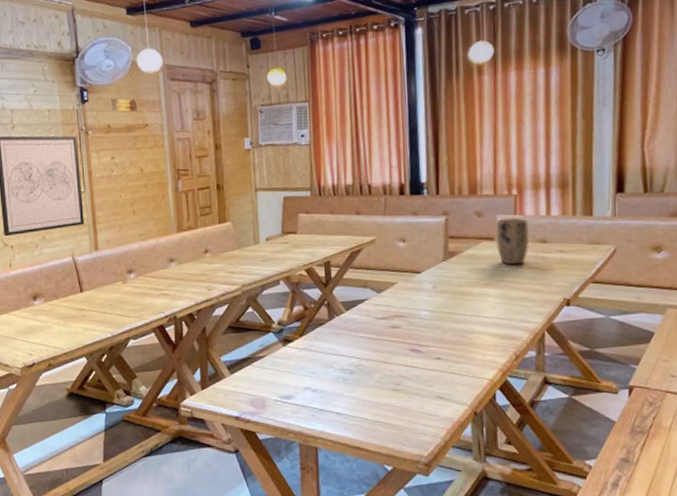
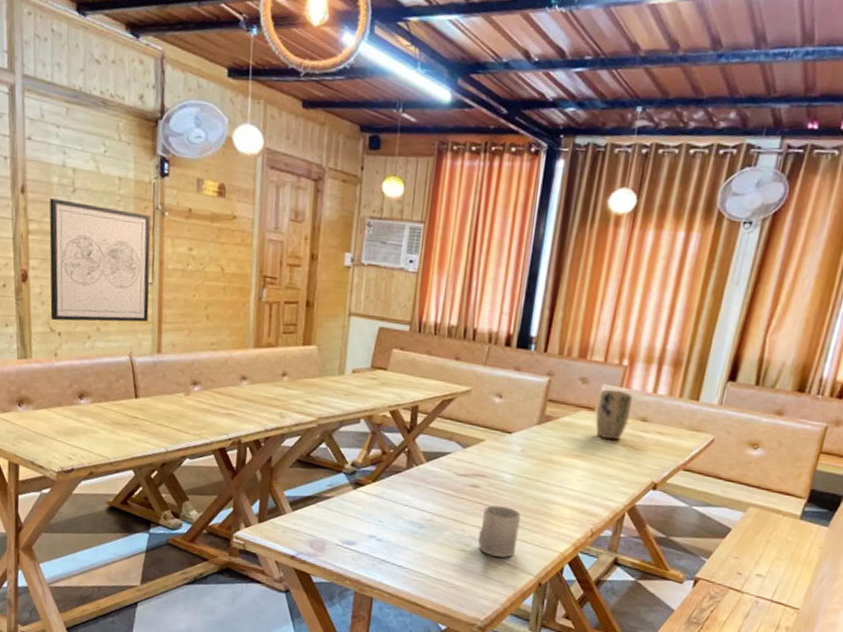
mug: none [407,342,446,392] -> present [477,505,521,558]

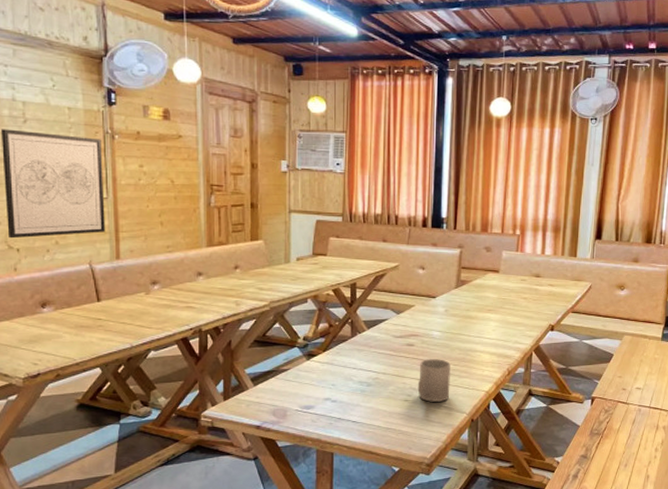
plant pot: present [595,389,634,441] -> none [500,255,527,295]

